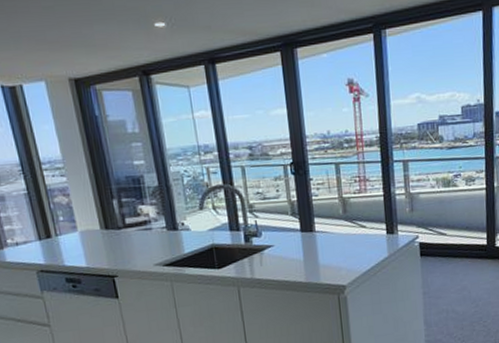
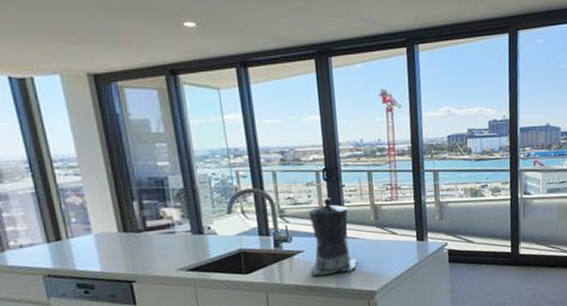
coffee maker: none [277,192,326,272] -> present [308,198,357,277]

